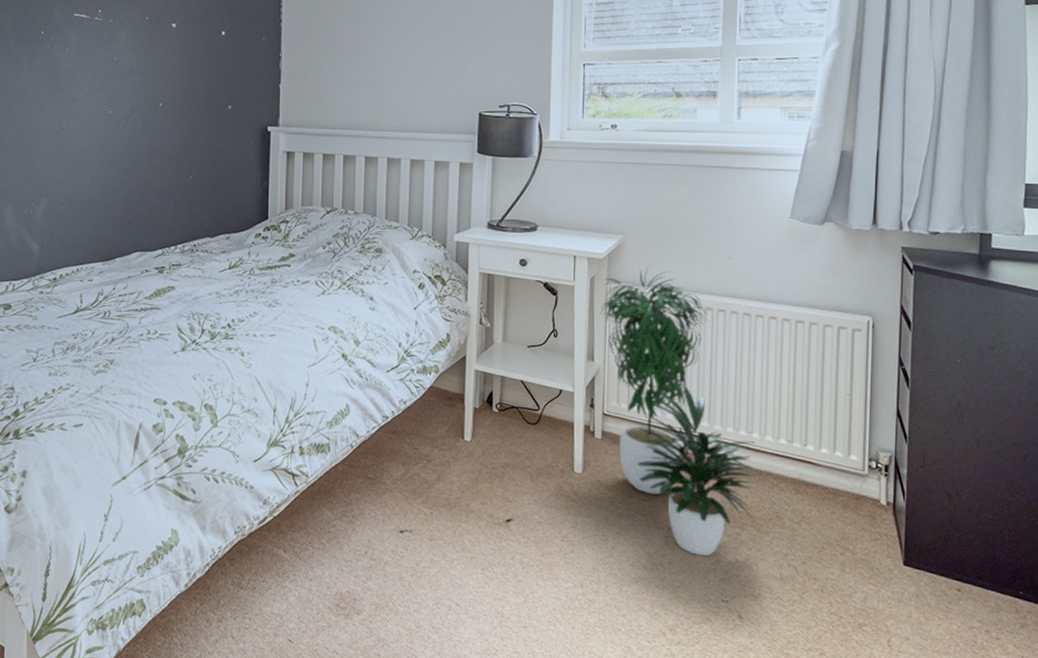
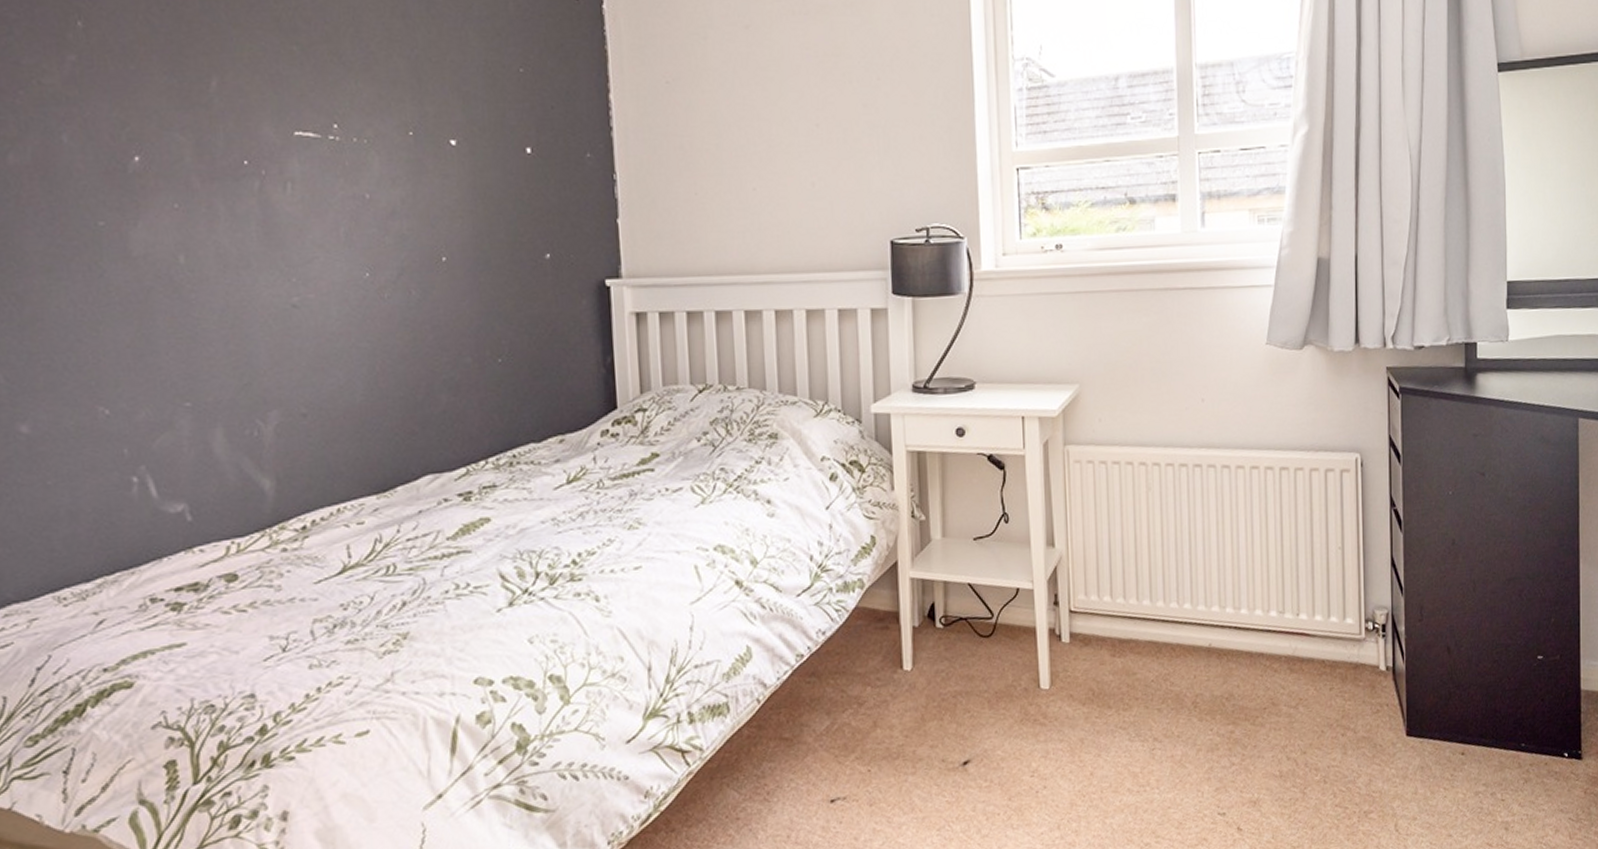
potted plant: present [600,267,756,557] -> none [1057,422,1250,766]

